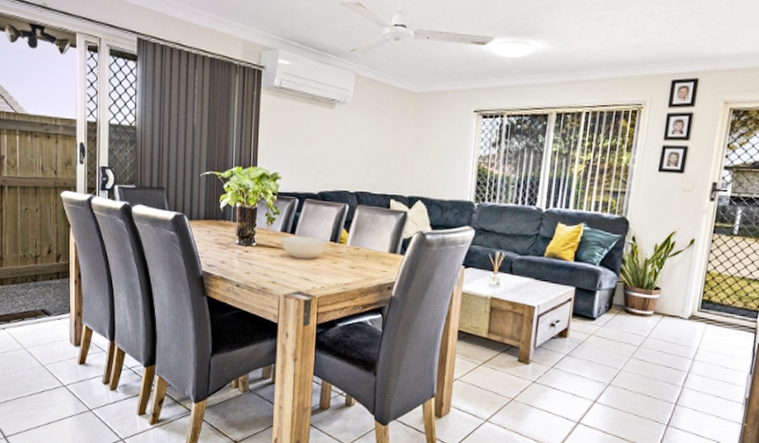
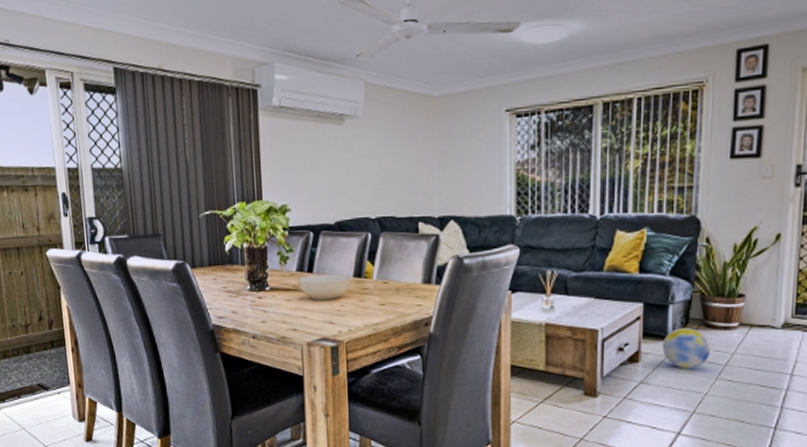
ball: none [588,311,629,347] -> present [663,327,711,369]

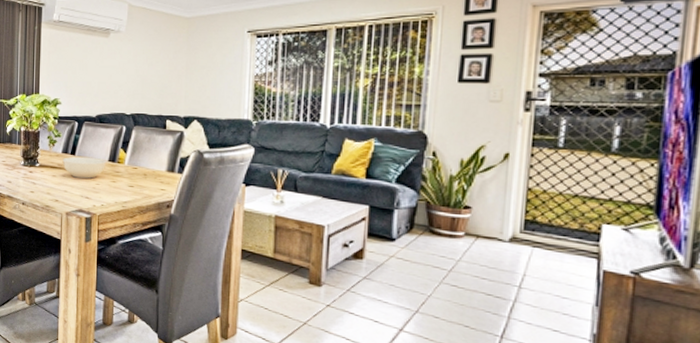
ball: present [663,327,711,369] -> none [387,231,436,271]

